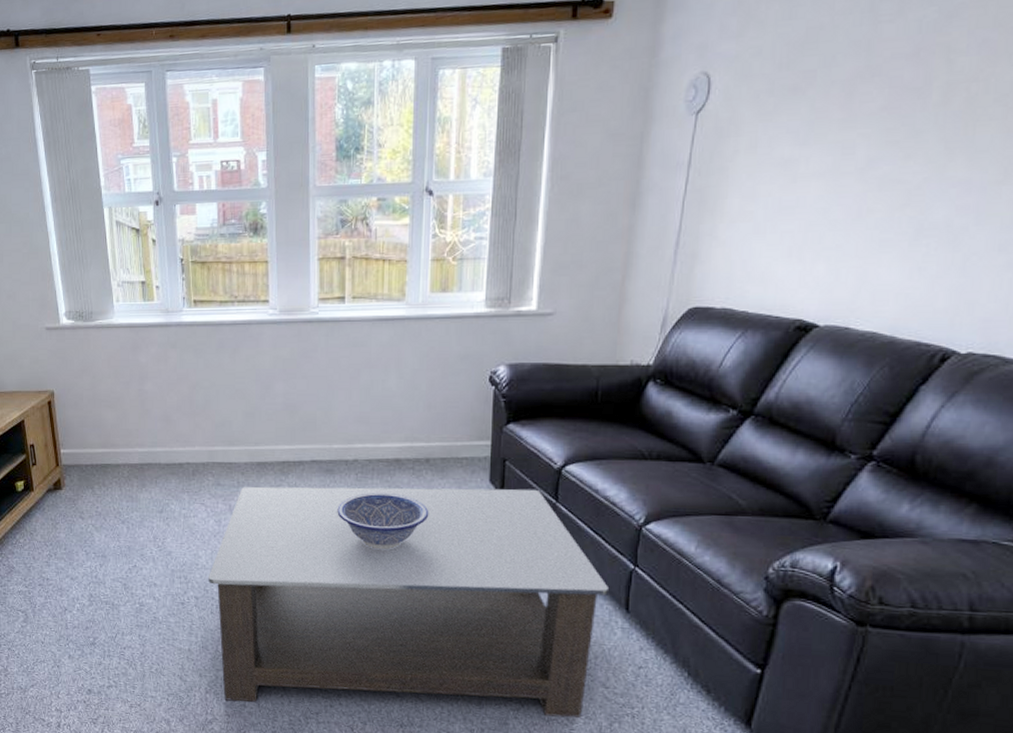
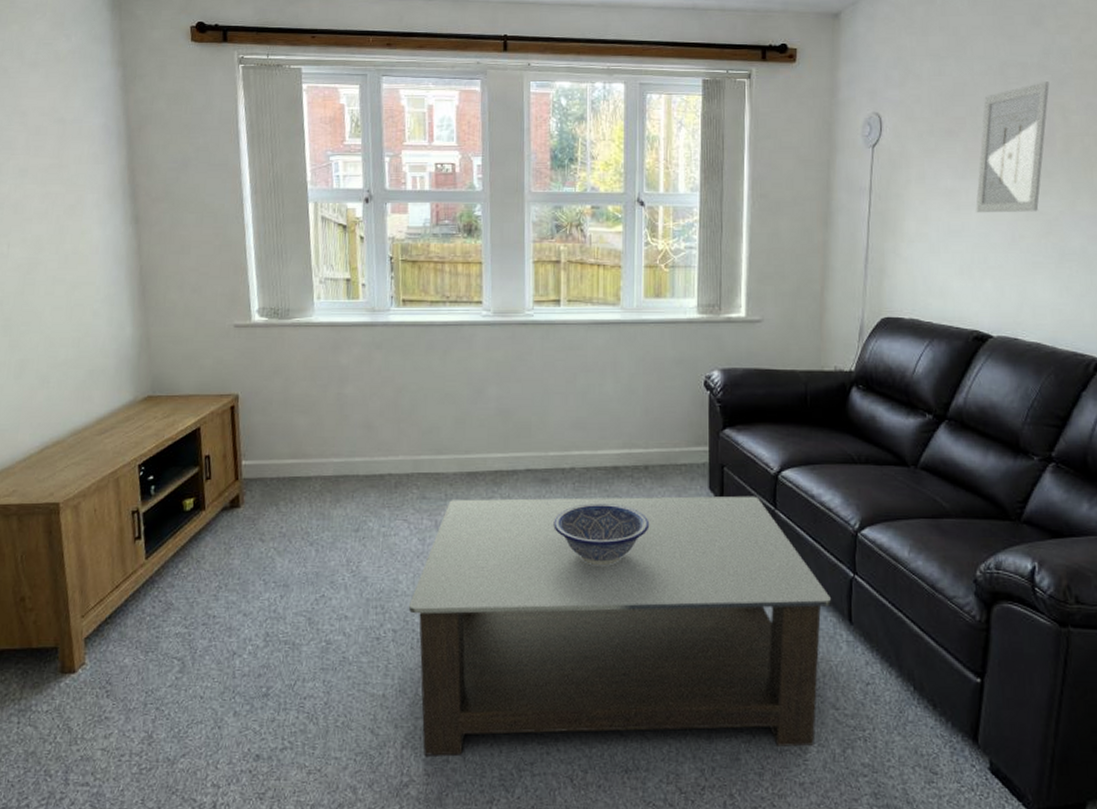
wall art: none [816,15,934,186] -> present [976,81,1050,213]

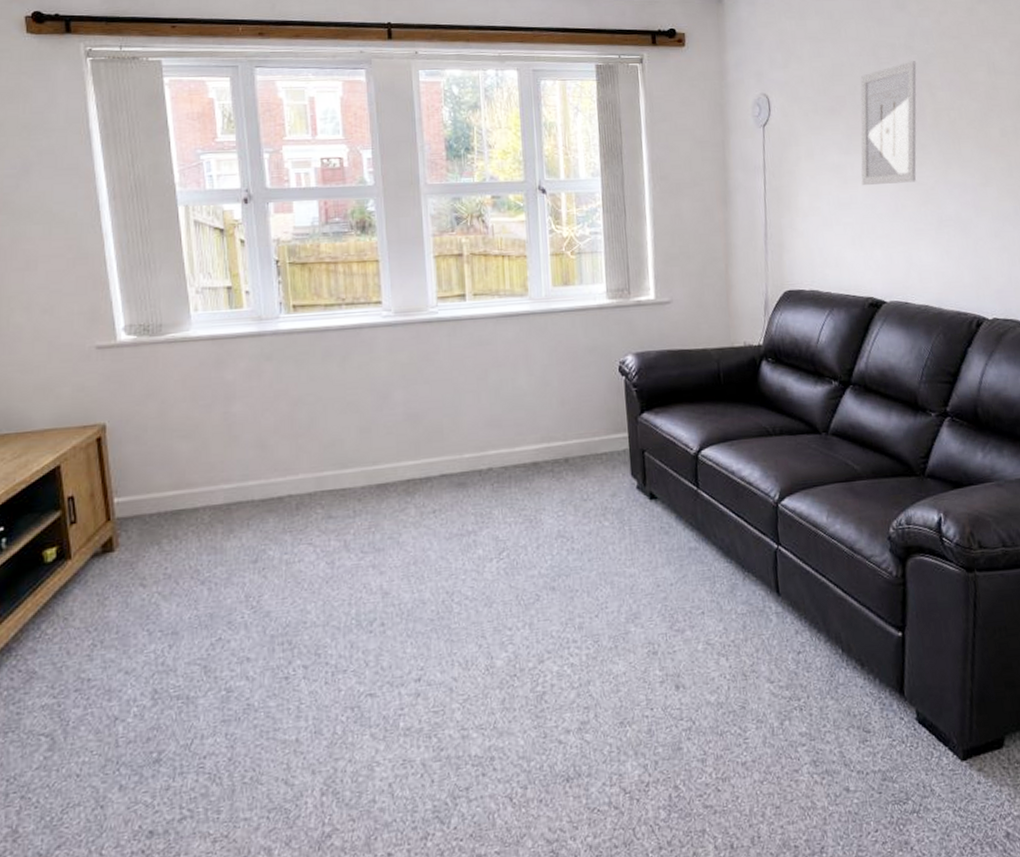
coffee table: present [409,495,831,756] -> none [321,478,758,800]
decorative bowl: present [553,503,650,566] -> none [473,501,574,569]

